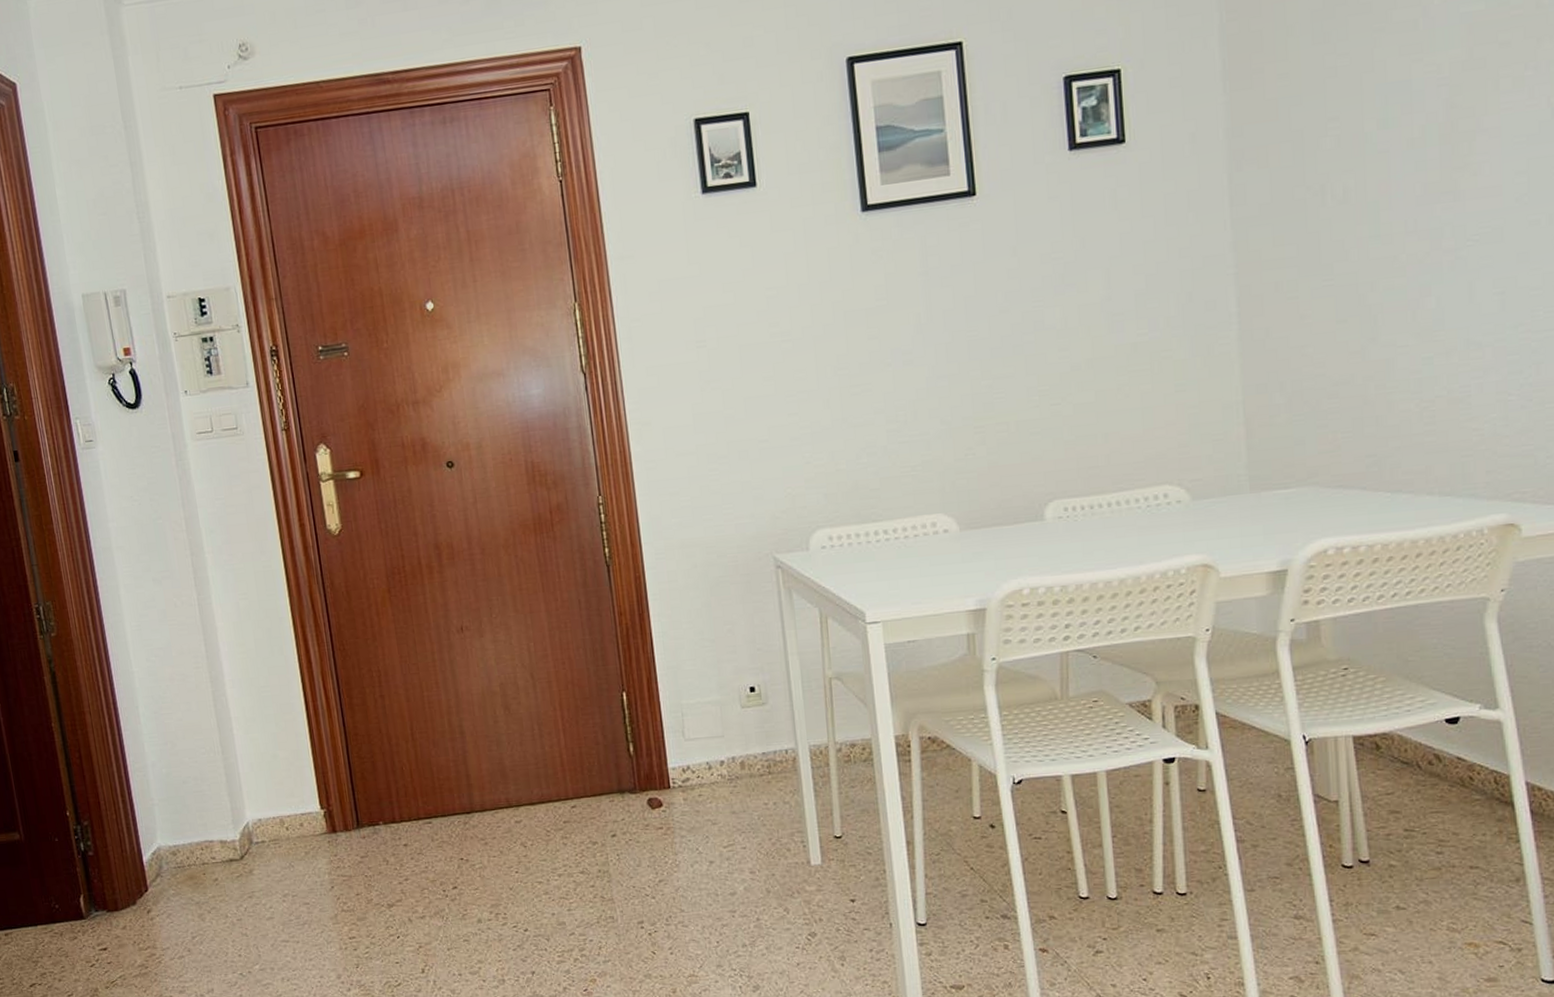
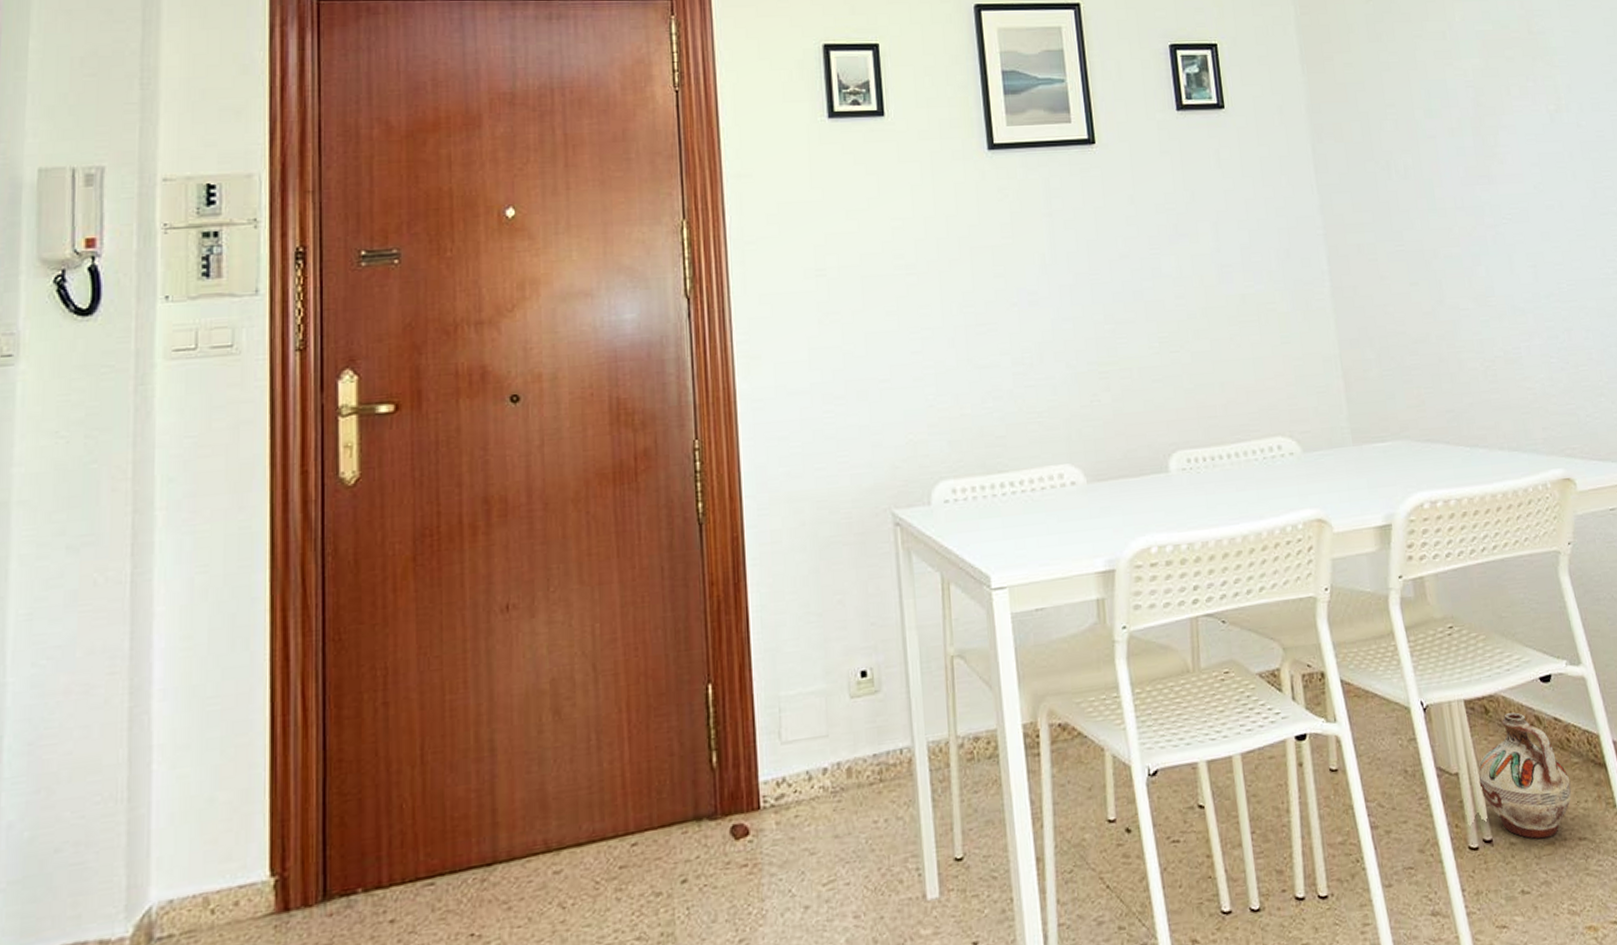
ceramic jug: none [1360,750,1468,864] -> present [1477,712,1572,839]

